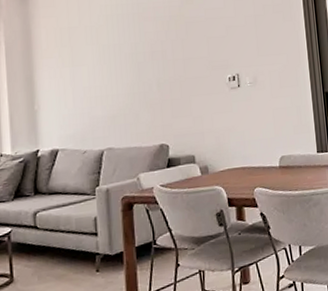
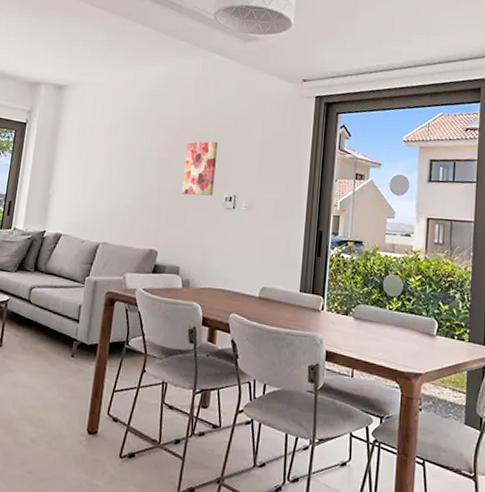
wall art: none [178,24,215,83] -> present [181,141,218,196]

